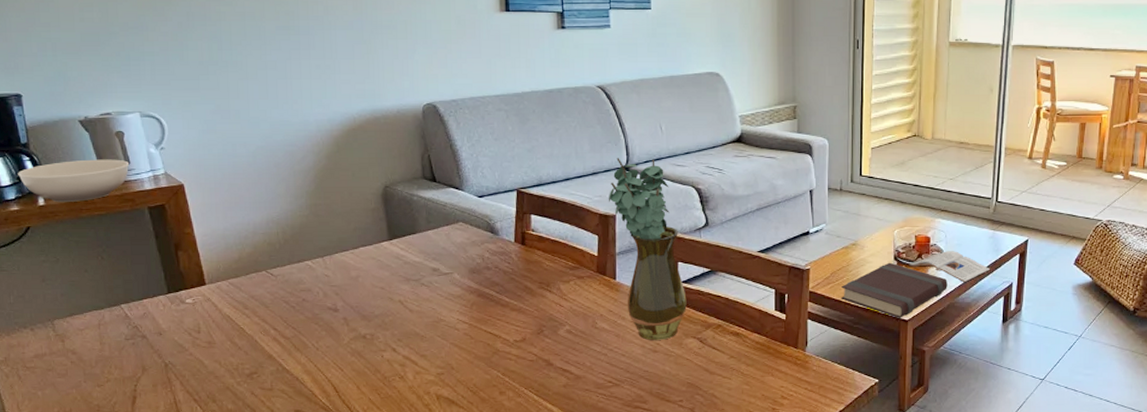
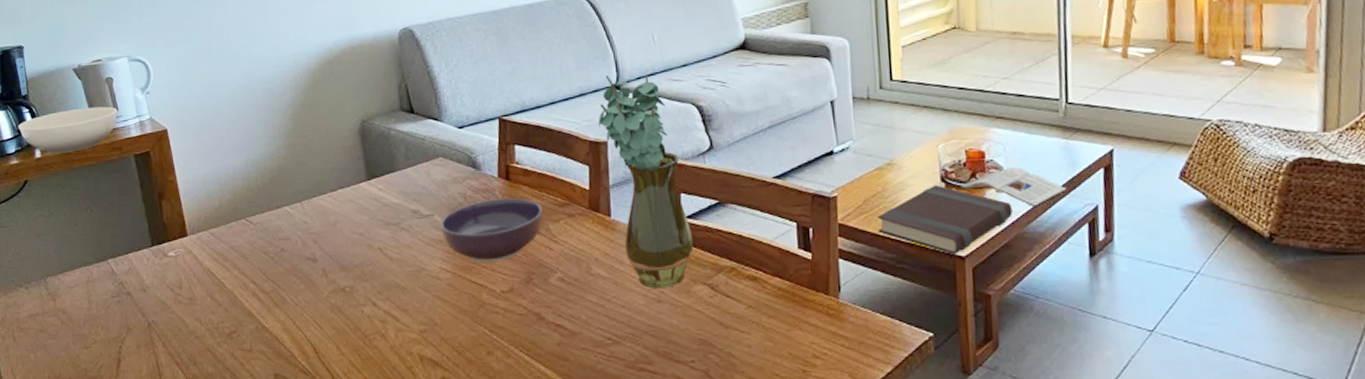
bowl: none [459,261,555,316] -> present [440,198,543,263]

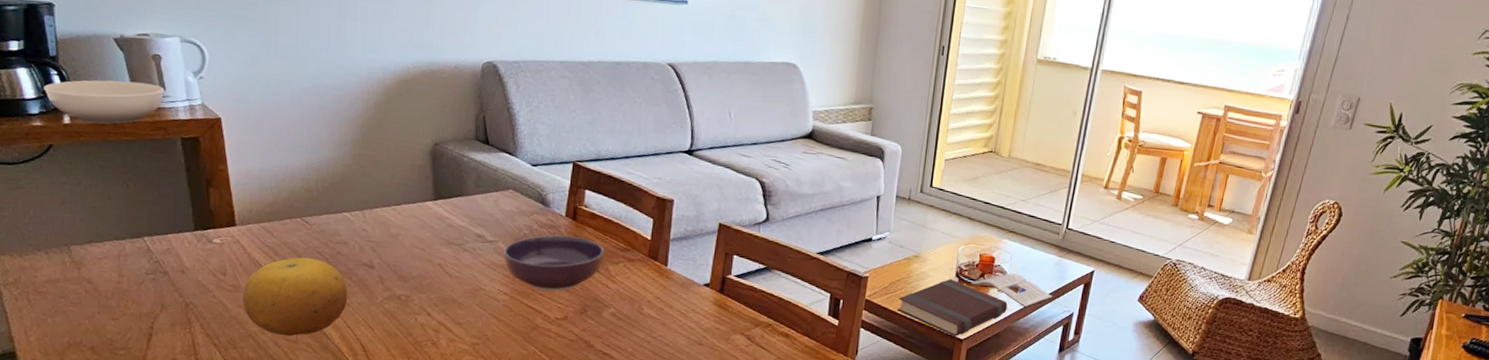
fruit: none [198,259,295,346] -> present [242,257,348,337]
vase: present [599,74,694,288] -> none [668,141,739,333]

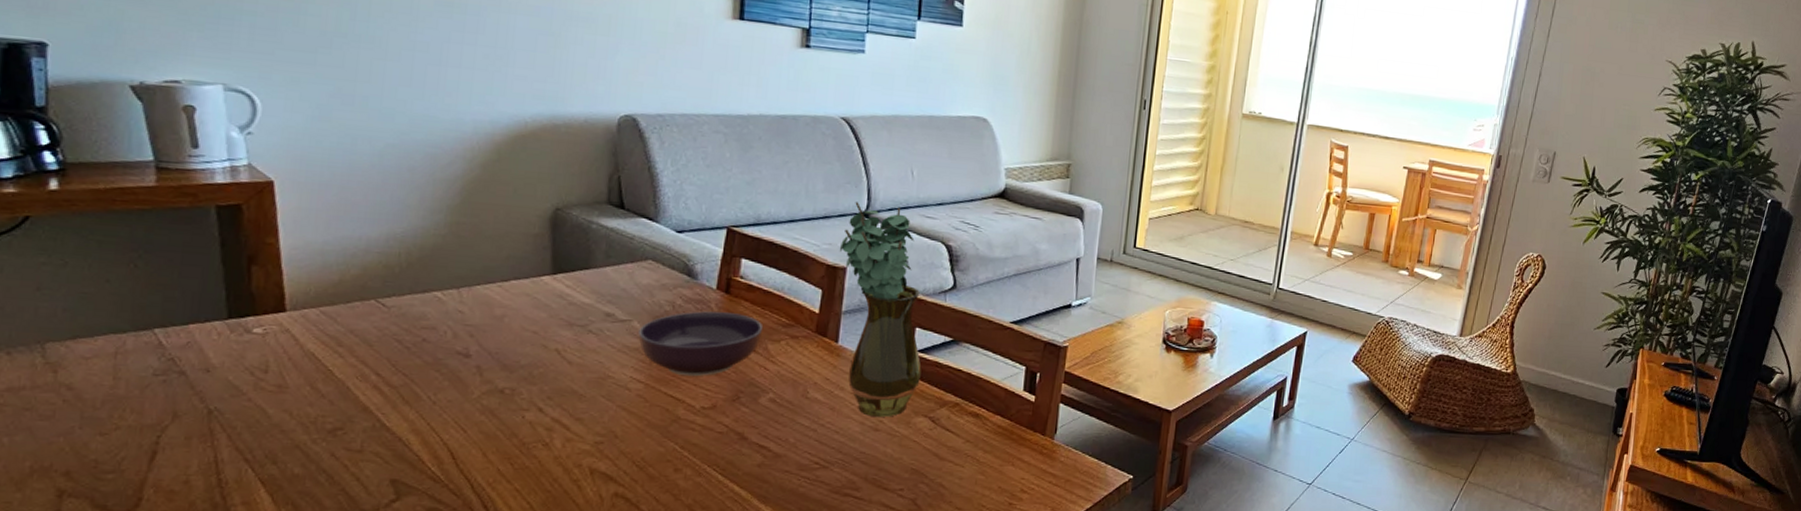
bowl: present [44,80,165,124] -> none [23,136,198,190]
fruit: present [242,257,348,337] -> none [288,347,435,445]
vase: none [668,141,739,333] -> present [840,202,922,417]
book: present [896,278,1008,338] -> none [1099,345,1218,409]
magazine: present [970,273,1053,308] -> none [1178,337,1266,374]

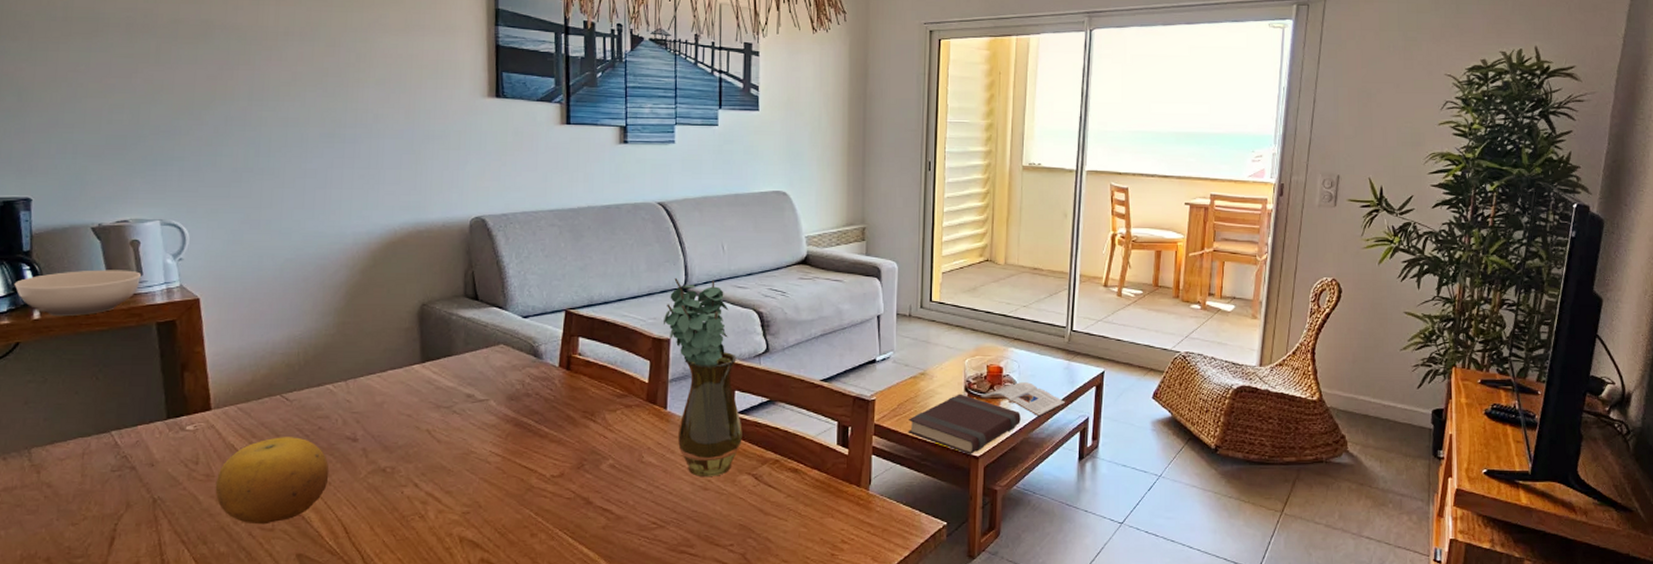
bowl: none [23,136,198,190] -> present [14,270,142,316]
fruit: none [288,347,435,445] -> present [215,437,329,525]
bowl: present [638,311,764,377] -> none [495,387,601,448]
book: none [1099,345,1218,409] -> present [907,393,1021,456]
magazine: none [1178,337,1266,374] -> present [980,382,1066,417]

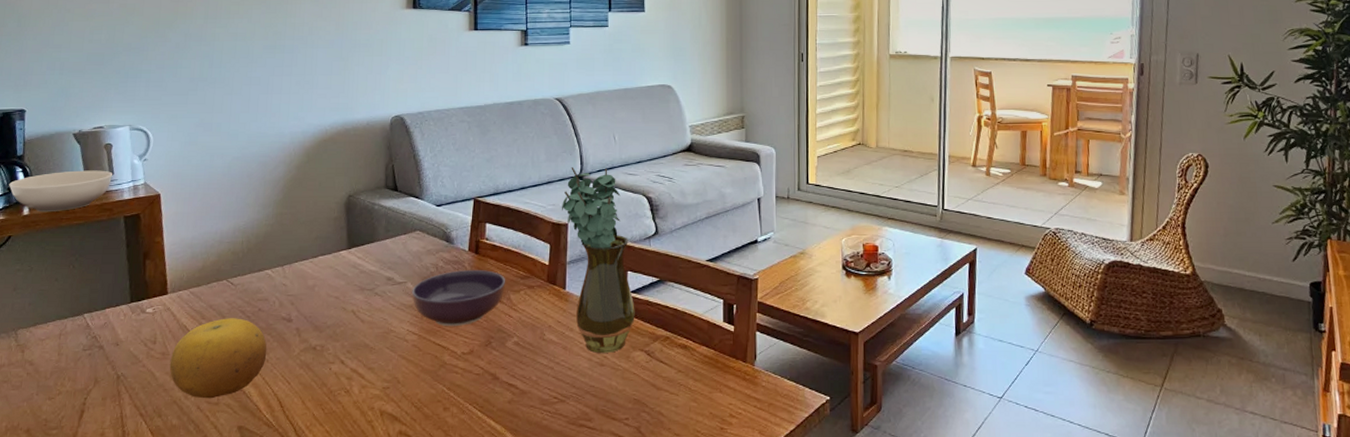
bowl: none [495,387,601,448] -> present [412,270,506,327]
book: present [907,393,1021,456] -> none [789,271,897,332]
magazine: present [980,382,1066,417] -> none [858,260,941,294]

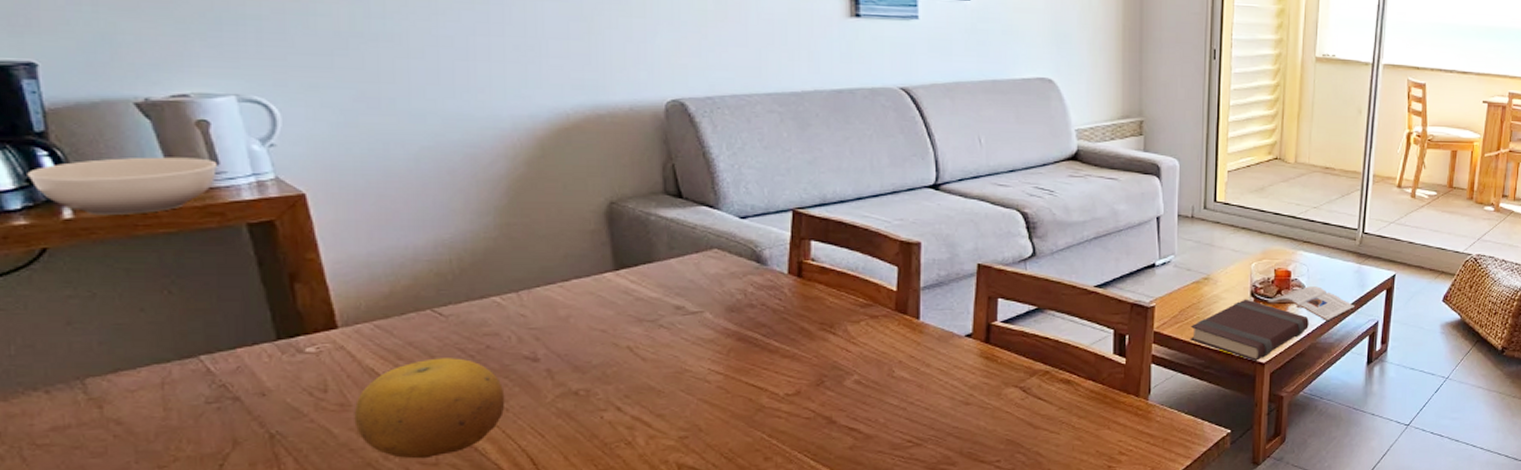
bowl: present [412,270,506,327] -> none [712,297,841,364]
vase: present [562,167,635,353] -> none [913,174,1008,390]
book: none [789,271,897,332] -> present [1190,299,1309,362]
magazine: none [858,260,941,294] -> present [1267,286,1356,322]

